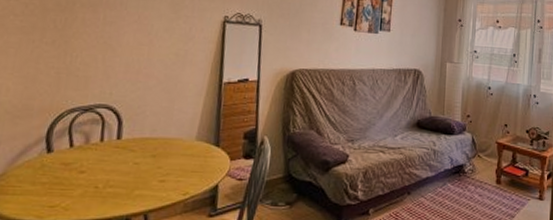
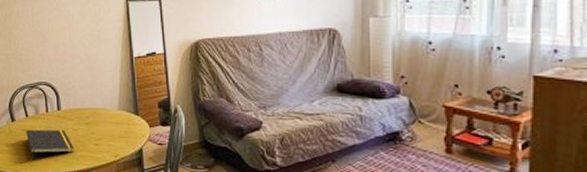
notepad: none [65,162,132,205] -> present [26,129,74,162]

